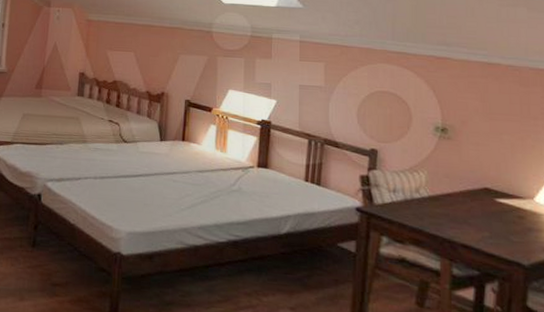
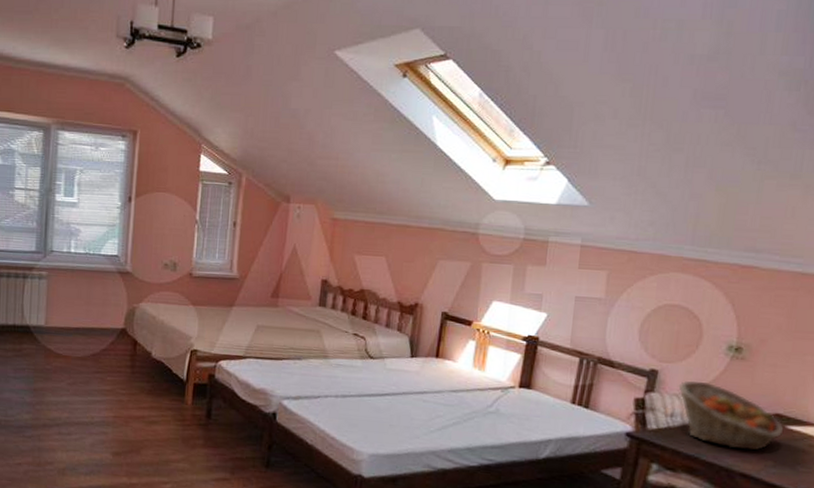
fruit basket: none [397,158,494,223] -> present [678,380,784,451]

